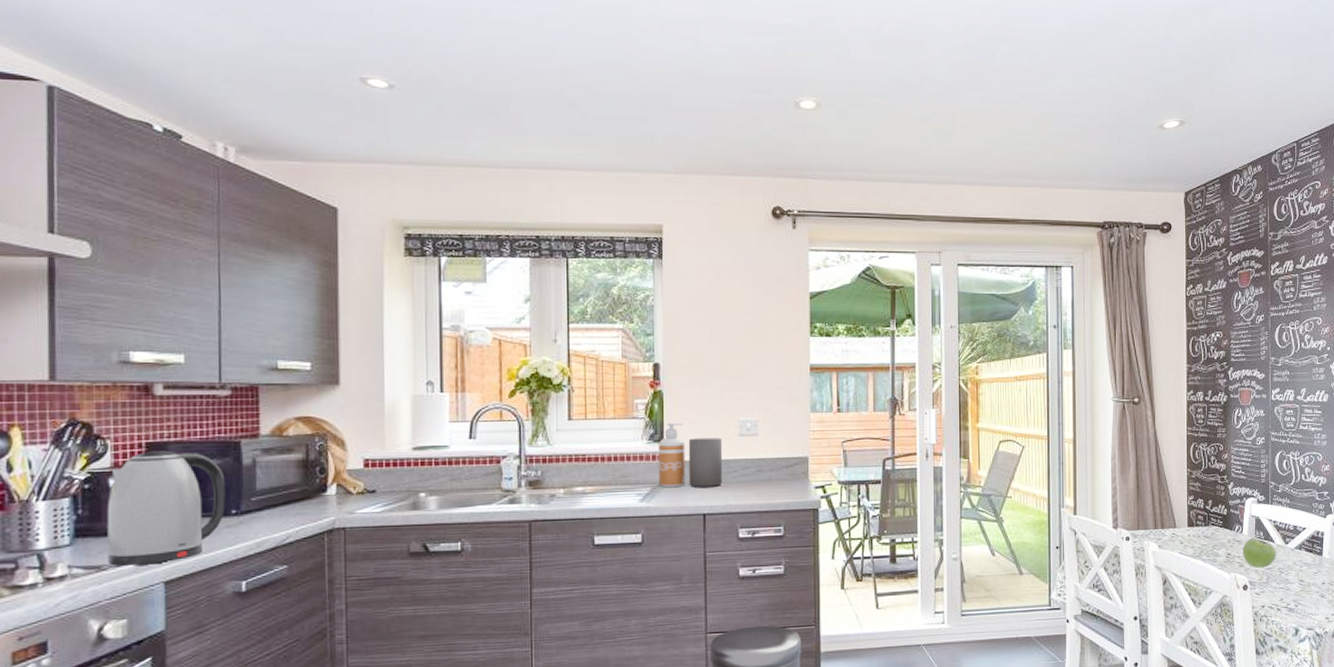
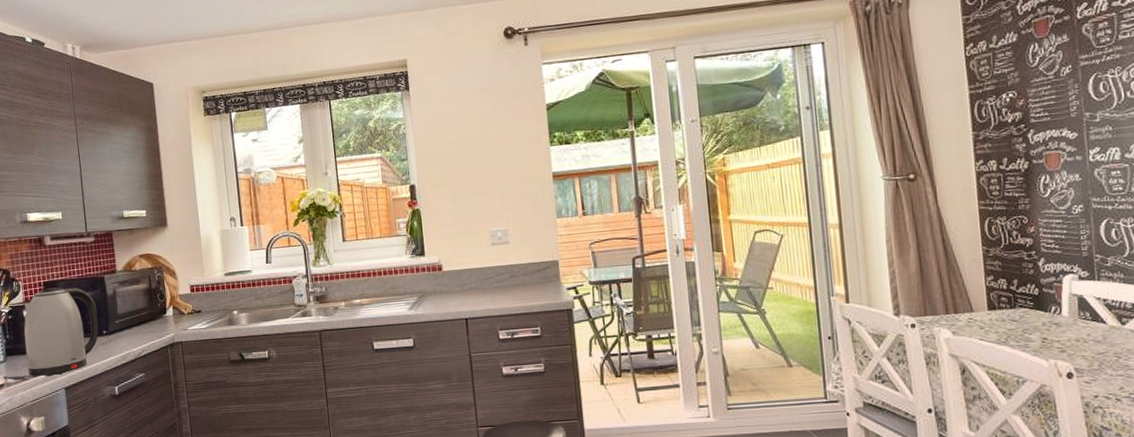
soap dispenser: present [658,422,686,488] -> none [420,237,448,297]
canister: present [688,438,723,488] -> none [446,248,480,295]
fruit: present [1243,538,1276,569] -> none [1063,320,1110,354]

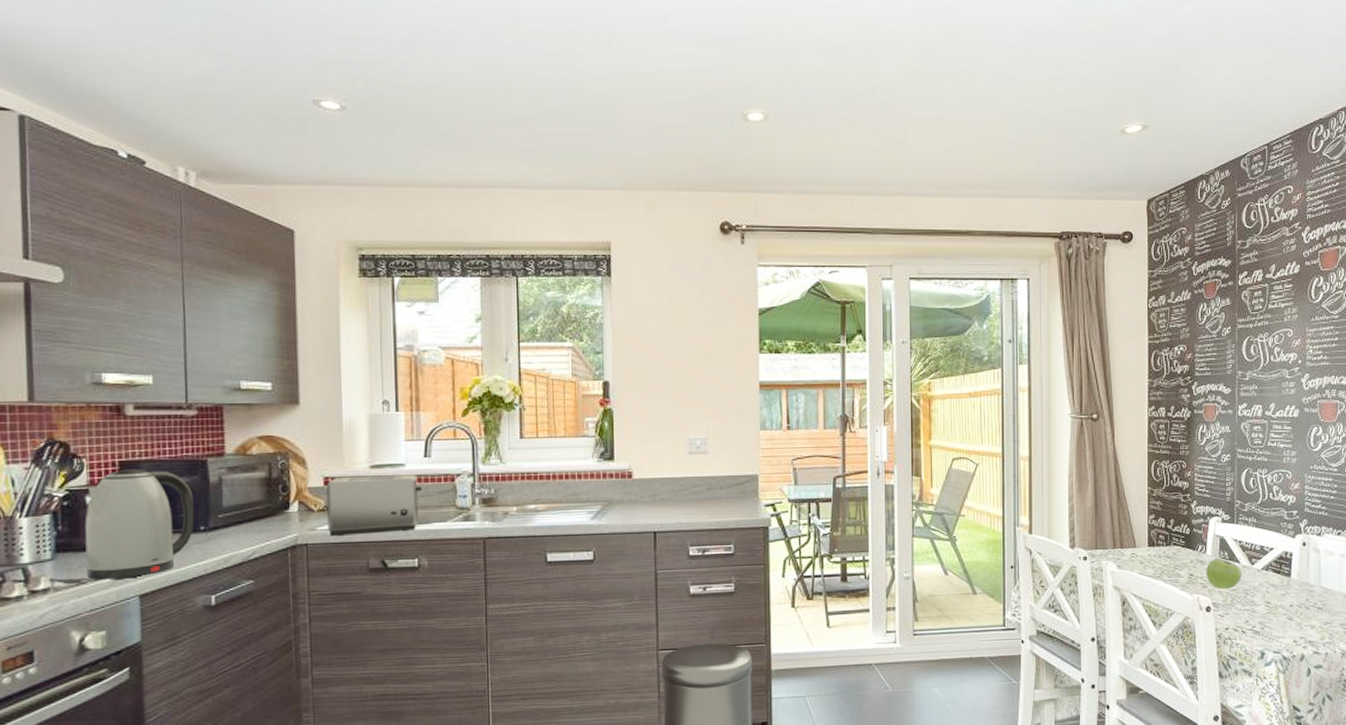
toaster: none [192,279,267,335] -> present [326,474,422,537]
fruit: none [1063,320,1110,354] -> present [1206,559,1242,590]

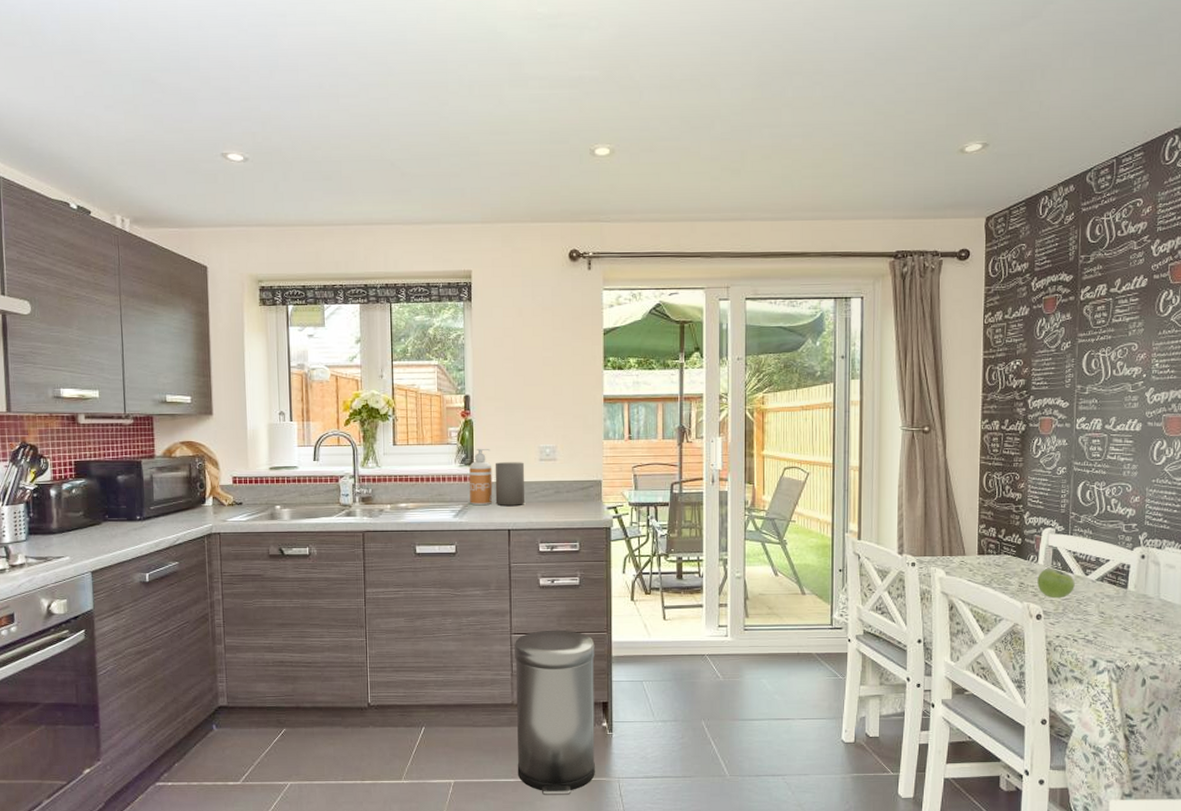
kettle: present [84,469,195,581] -> none [49,468,132,559]
toaster: present [326,474,422,537] -> none [234,476,312,528]
soap dispenser: none [609,440,636,506] -> present [469,448,493,506]
canister: none [638,456,673,506] -> present [495,462,525,507]

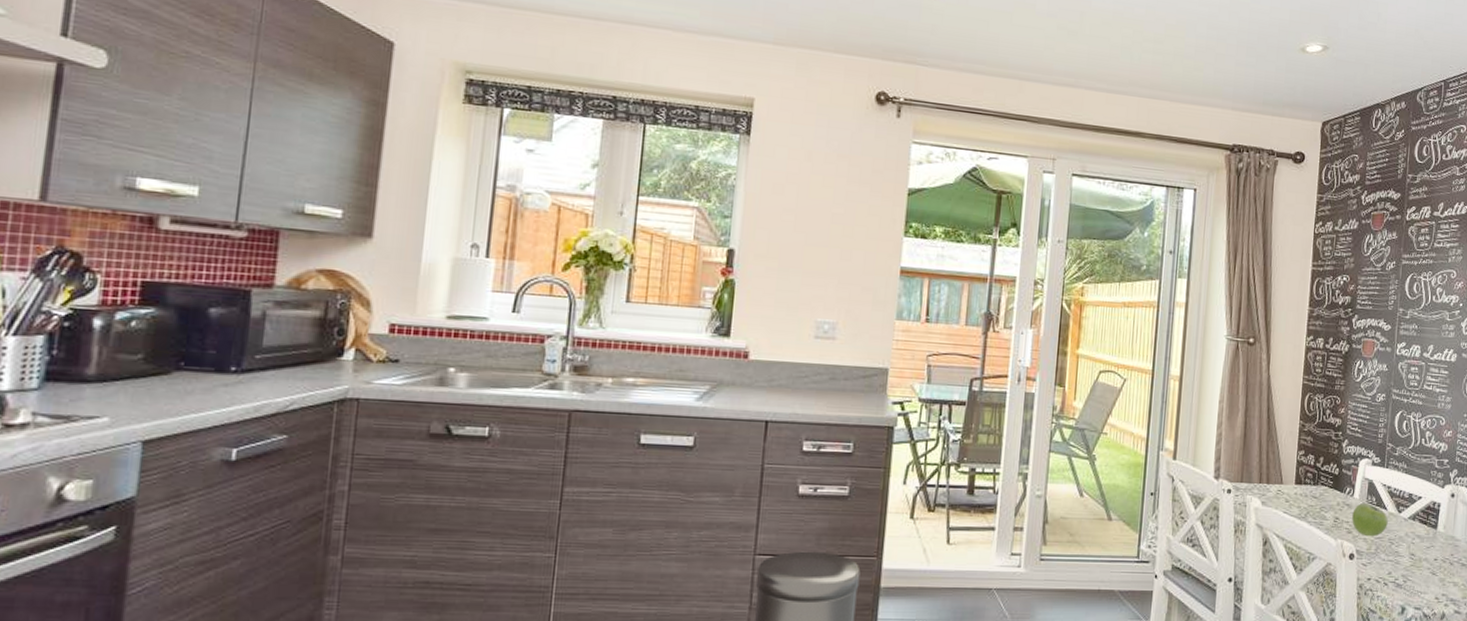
soap dispenser: present [469,448,493,506] -> none [719,316,754,389]
canister: present [495,462,525,507] -> none [753,335,796,393]

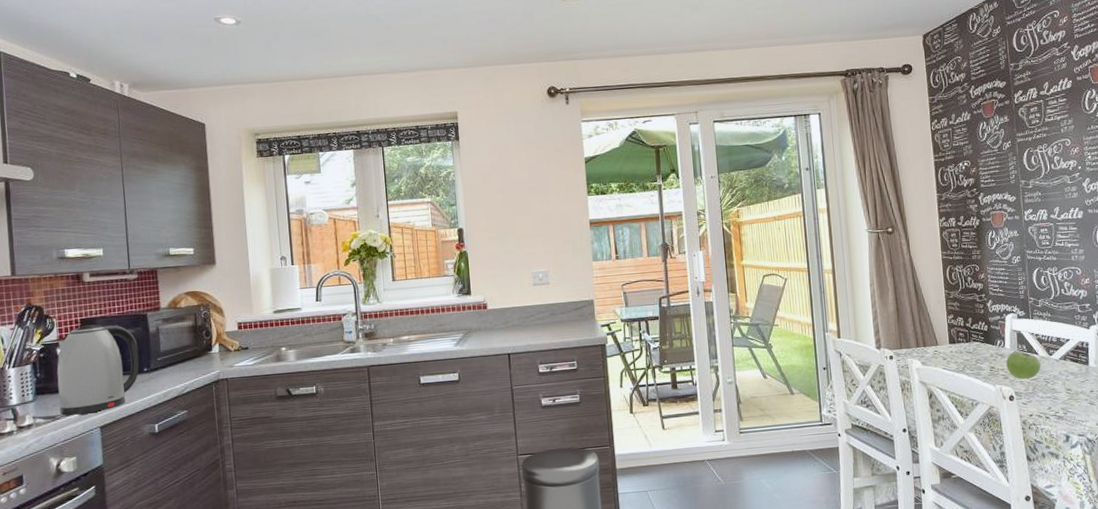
kettle: none [79,291,228,420] -> present [56,324,140,416]

